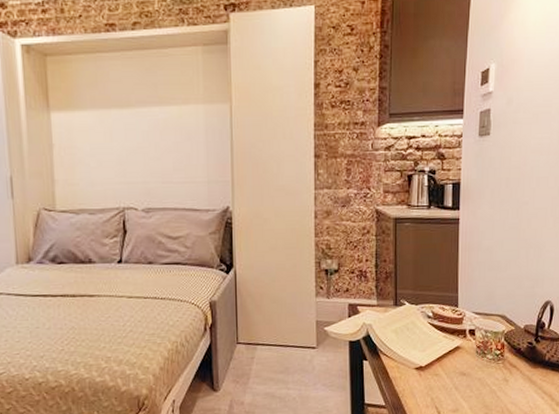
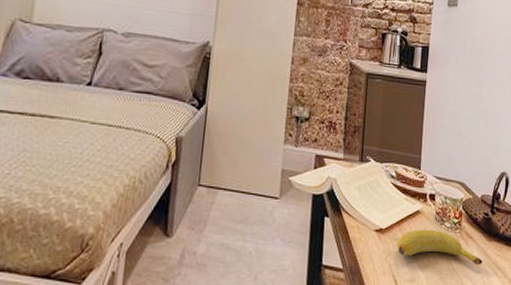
banana: none [438,362,528,392] -> present [397,229,483,266]

